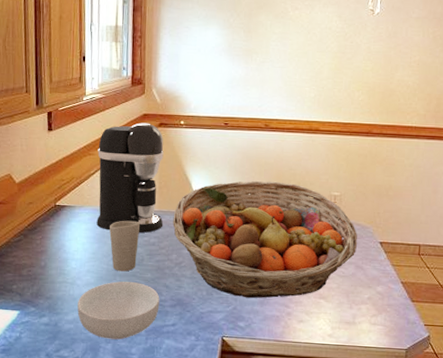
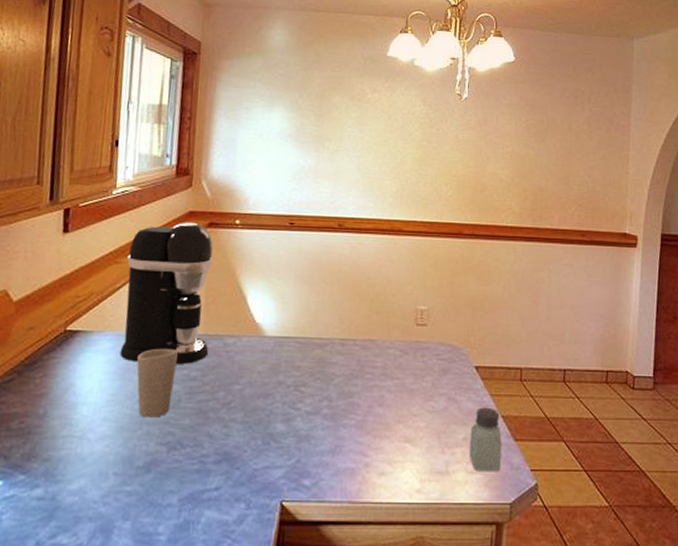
cereal bowl: present [77,281,160,340] -> none [85,432,200,514]
fruit basket: present [173,180,358,299] -> none [221,293,450,447]
saltshaker: none [373,274,401,325] -> present [470,407,502,472]

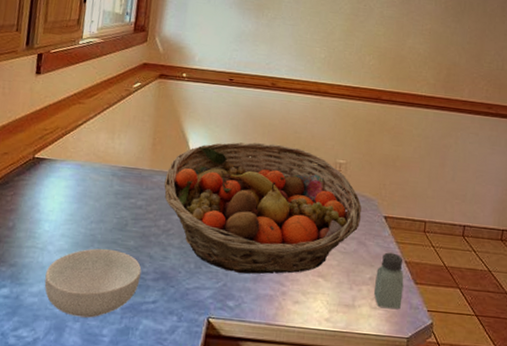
cereal bowl: none [85,432,200,514] -> present [44,248,142,318]
coffee maker: present [120,222,213,364] -> none [78,72,163,194]
cup: present [136,348,179,418] -> none [91,178,128,238]
fruit basket: none [221,293,450,447] -> present [164,142,362,274]

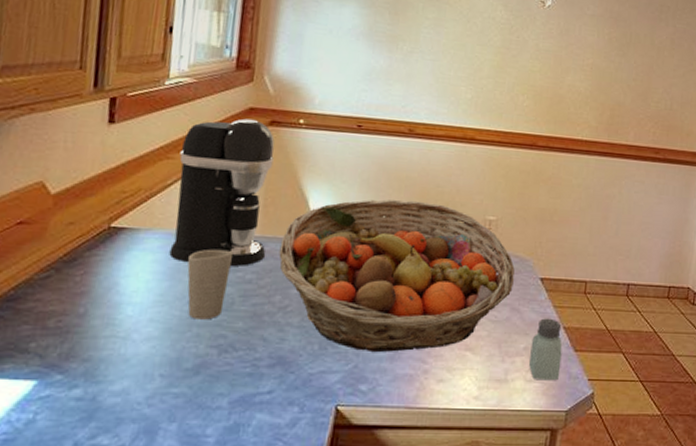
cereal bowl: present [44,248,142,318] -> none [129,334,253,417]
coffee maker: none [78,72,163,194] -> present [169,118,275,266]
cup: none [91,178,128,238] -> present [187,249,234,320]

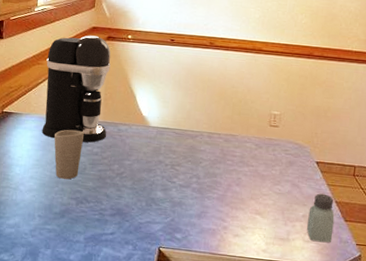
fruit basket: present [278,199,515,353] -> none [116,96,295,212]

